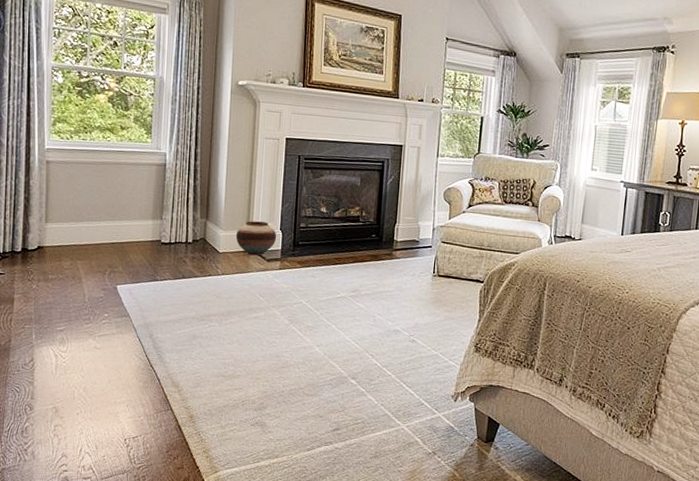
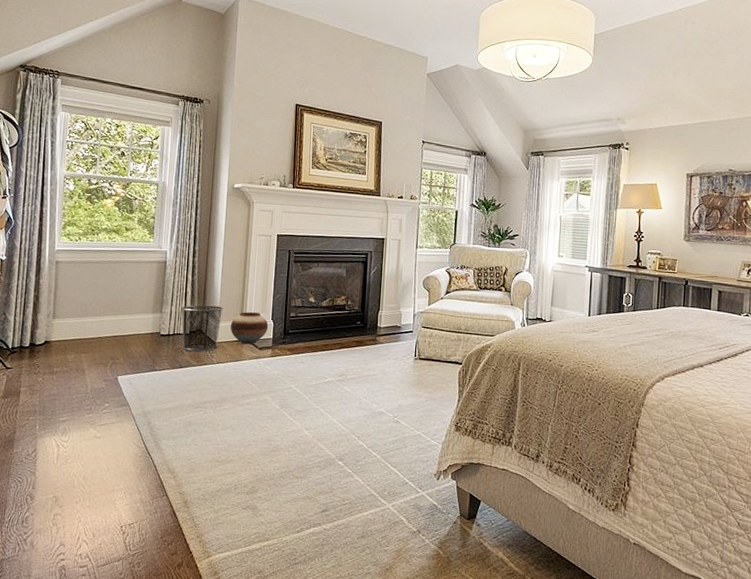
waste bin: none [182,212,228,262] -> present [181,305,224,352]

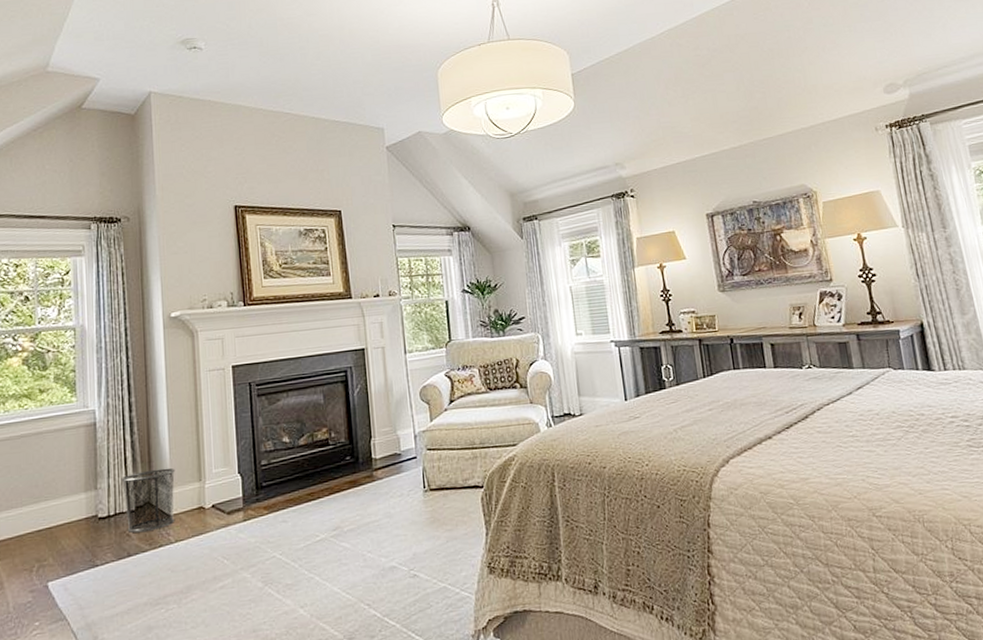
vase: present [230,312,269,345] -> none [186,467,236,512]

